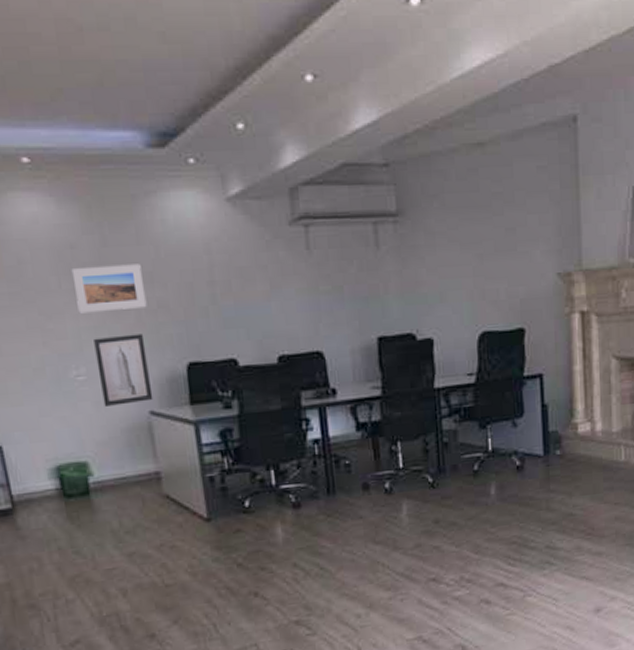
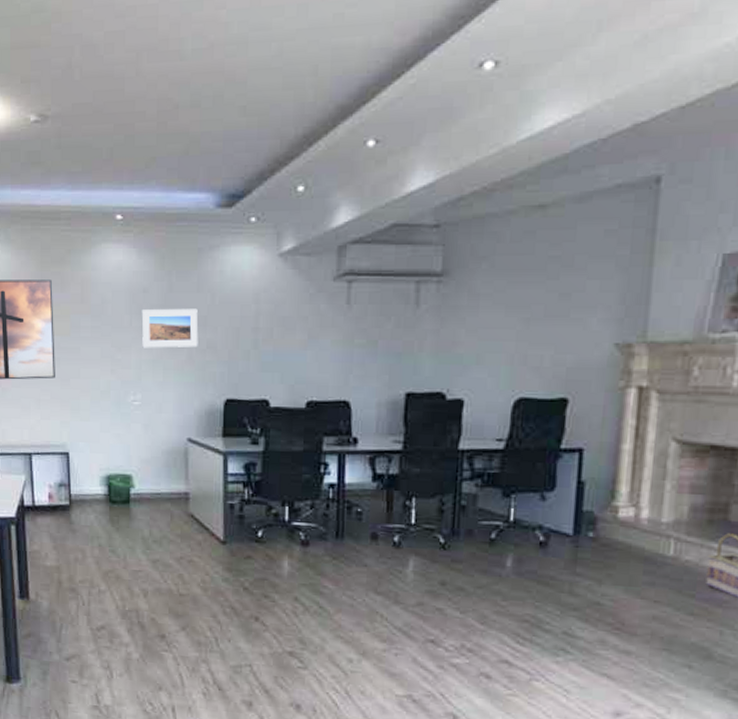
wall art: present [94,333,153,406] -> none [150,369,192,430]

